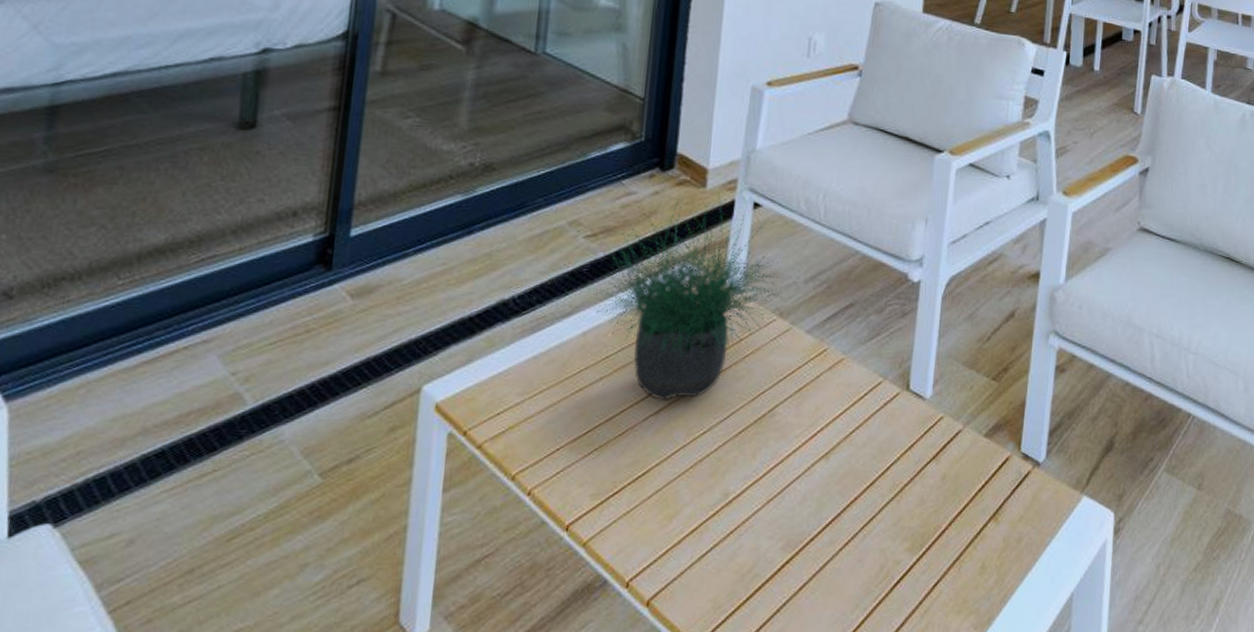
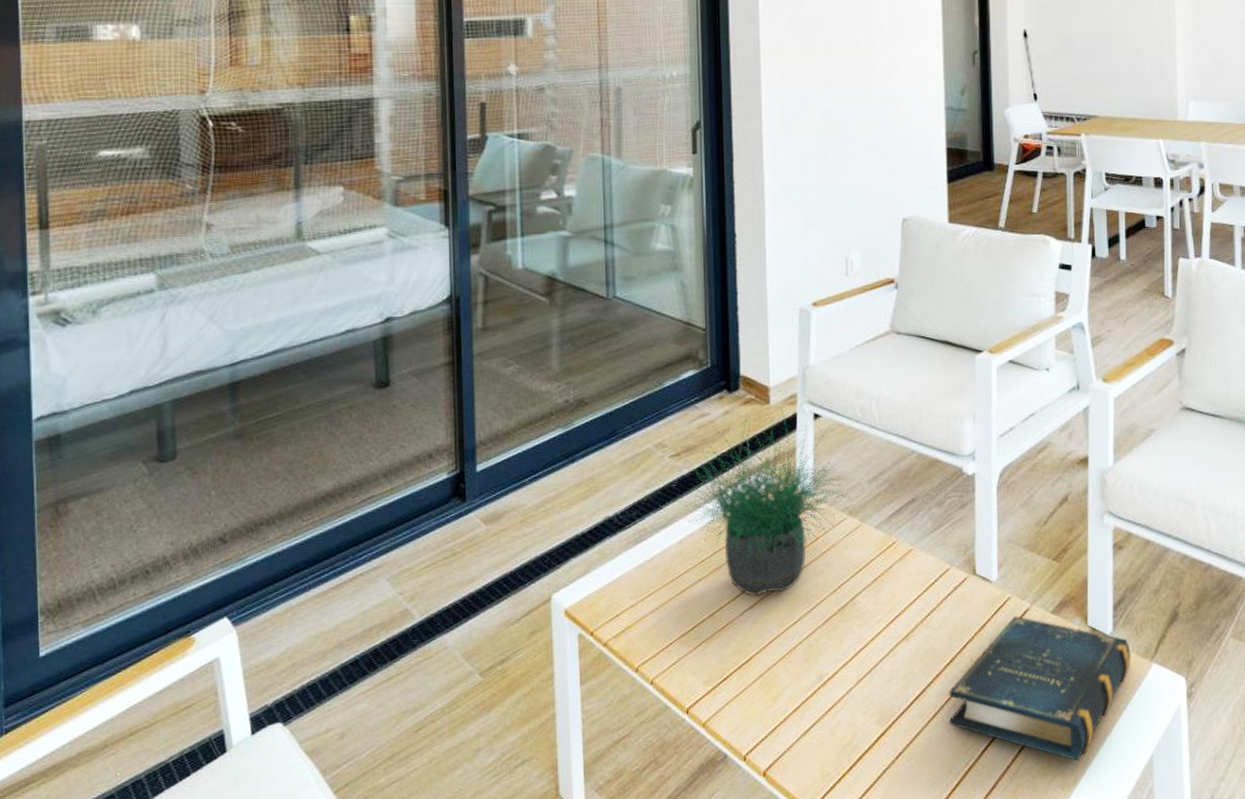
book: none [863,438,1062,599] -> present [949,616,1131,761]

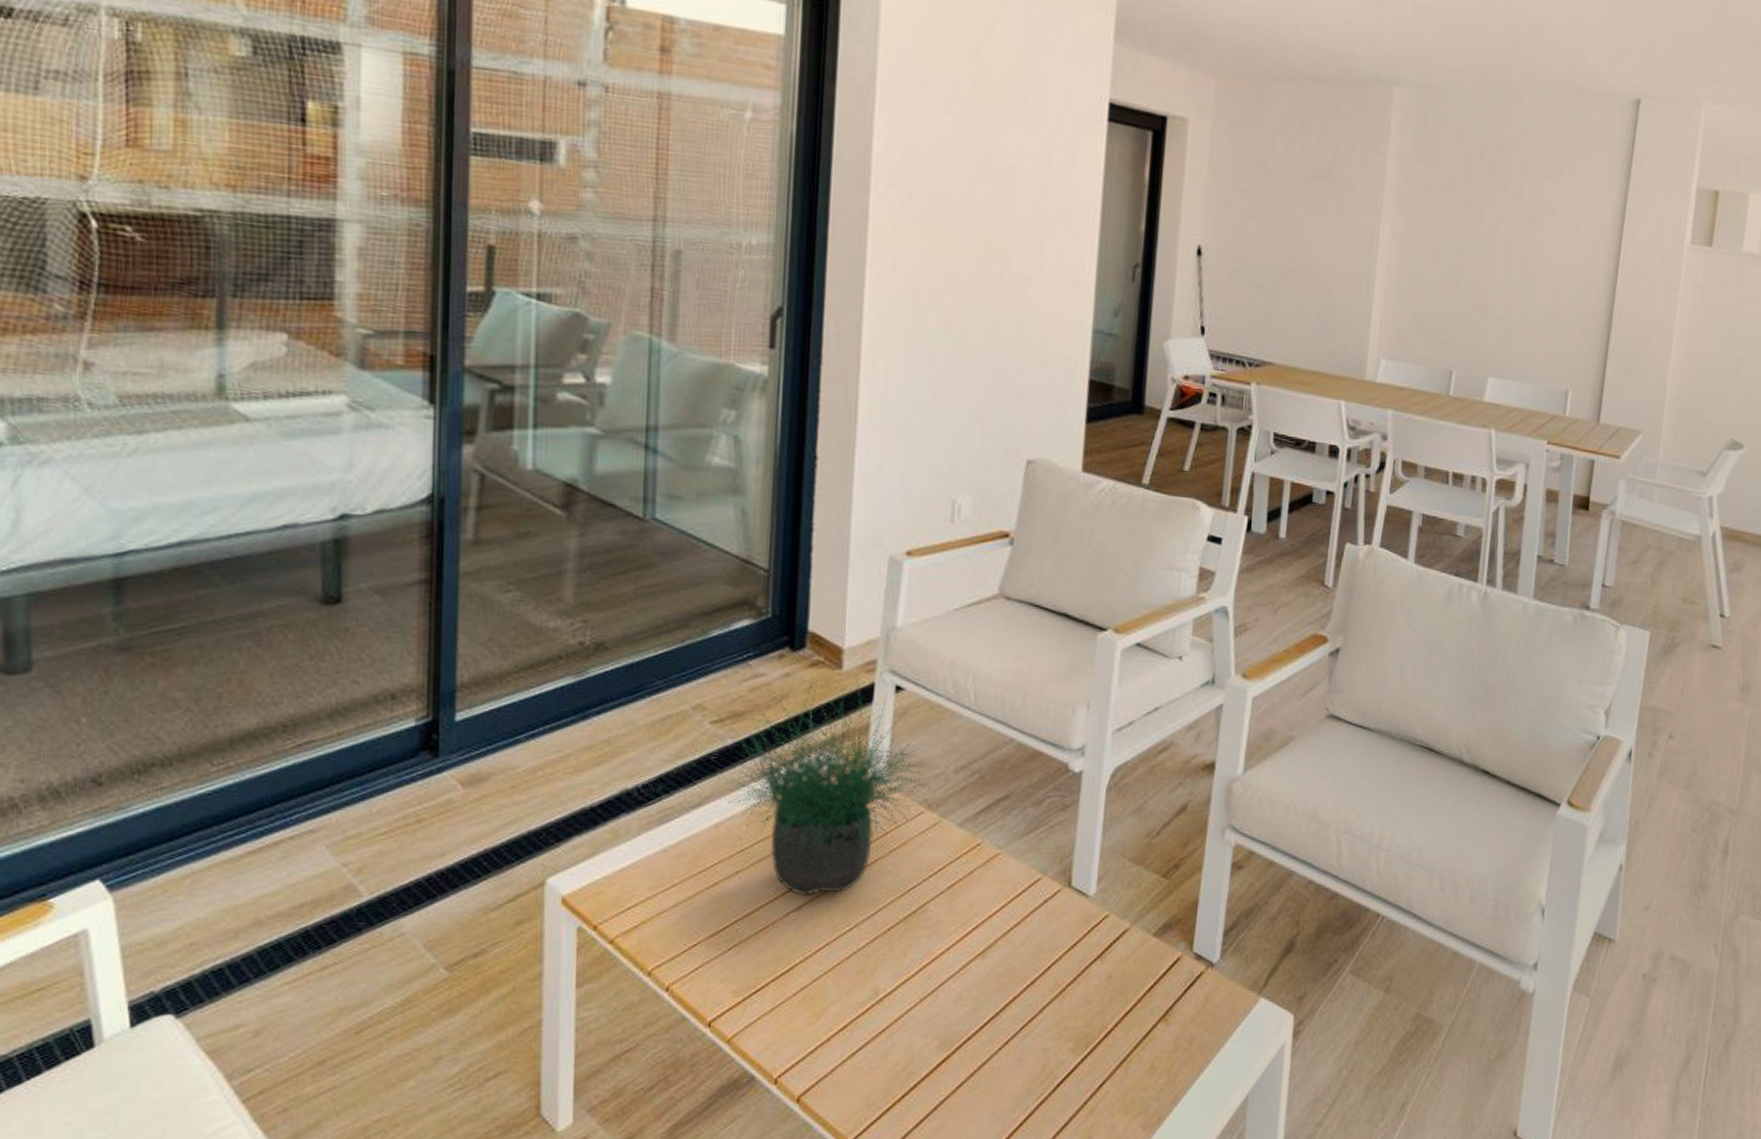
book: present [949,616,1131,761] -> none [1023,936,1238,1100]

